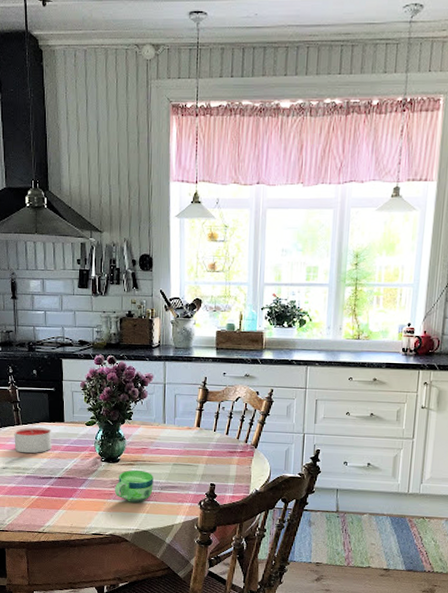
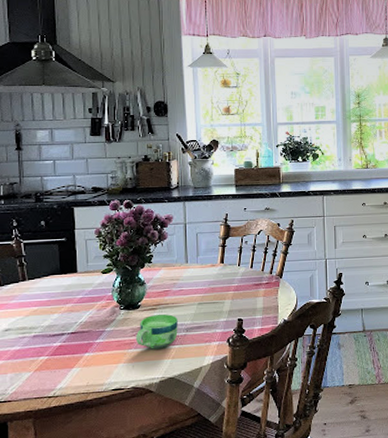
candle: present [14,427,52,454] -> none [19,281,64,311]

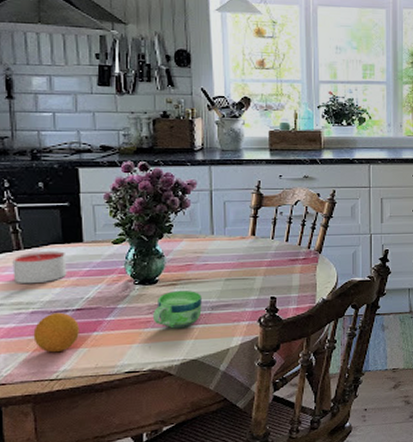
candle: none [19,281,64,311] -> present [12,251,67,284]
fruit: none [35,336,73,373] -> present [33,312,79,353]

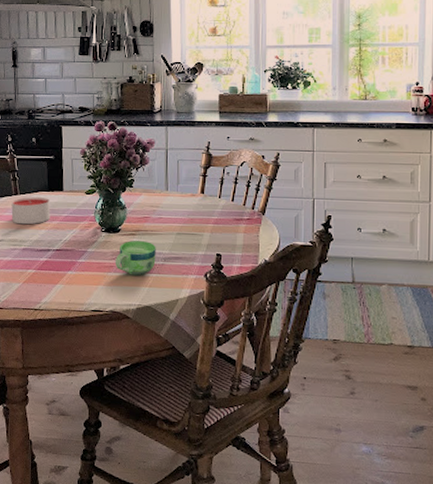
fruit: present [33,312,79,353] -> none [24,251,58,286]

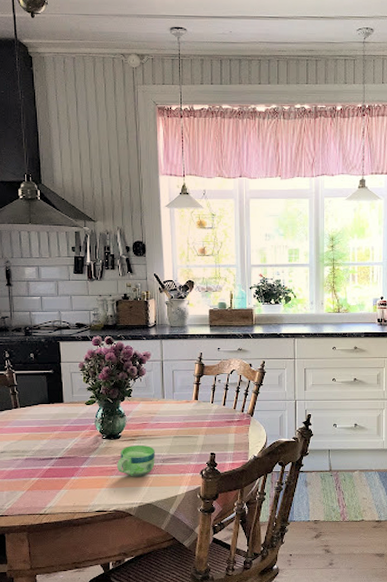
candle: present [11,197,51,225] -> none [12,410,52,436]

